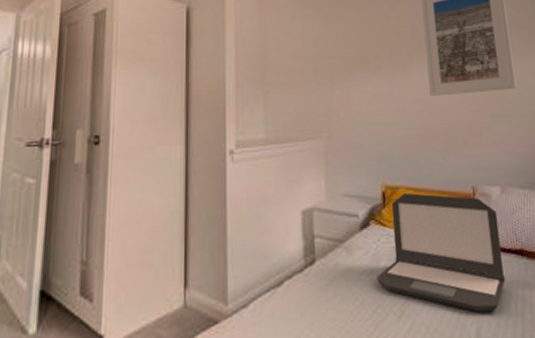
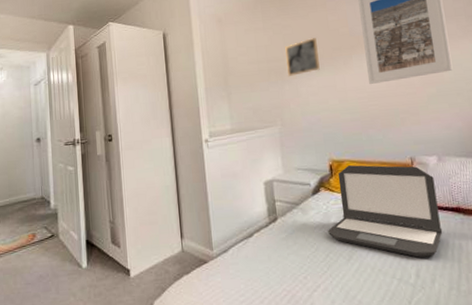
wall art: none [337,35,376,78] -> present [285,38,320,76]

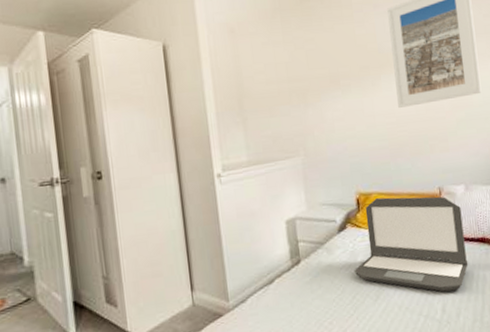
wall art: present [285,38,320,76] -> none [308,54,346,99]

